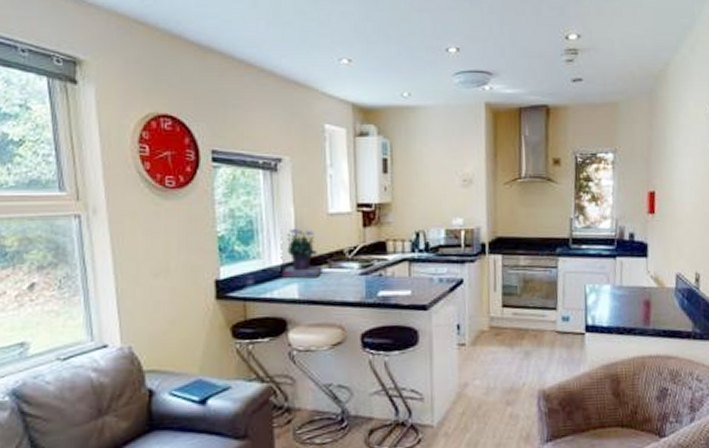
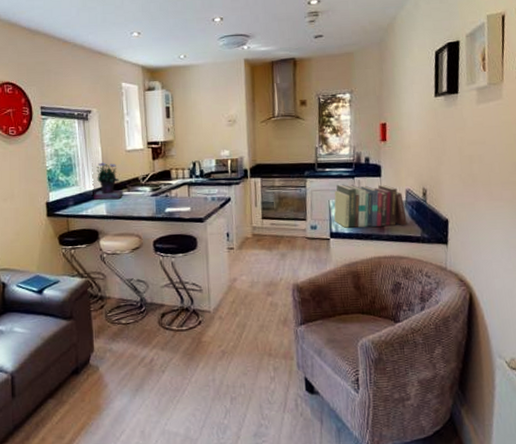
books: none [590,265,677,320] -> present [333,184,407,228]

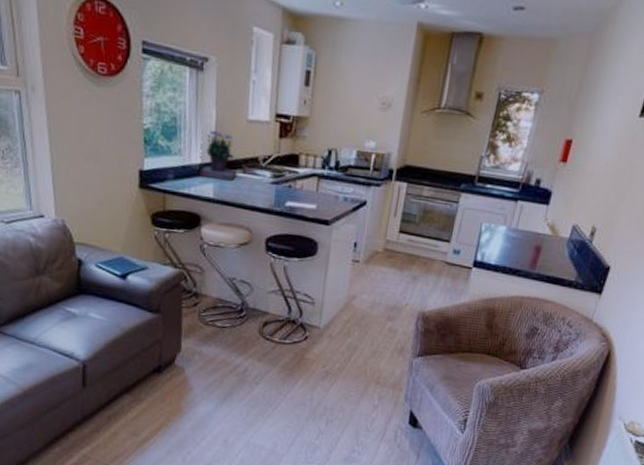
books: present [333,184,407,228] -> none [481,205,568,267]

